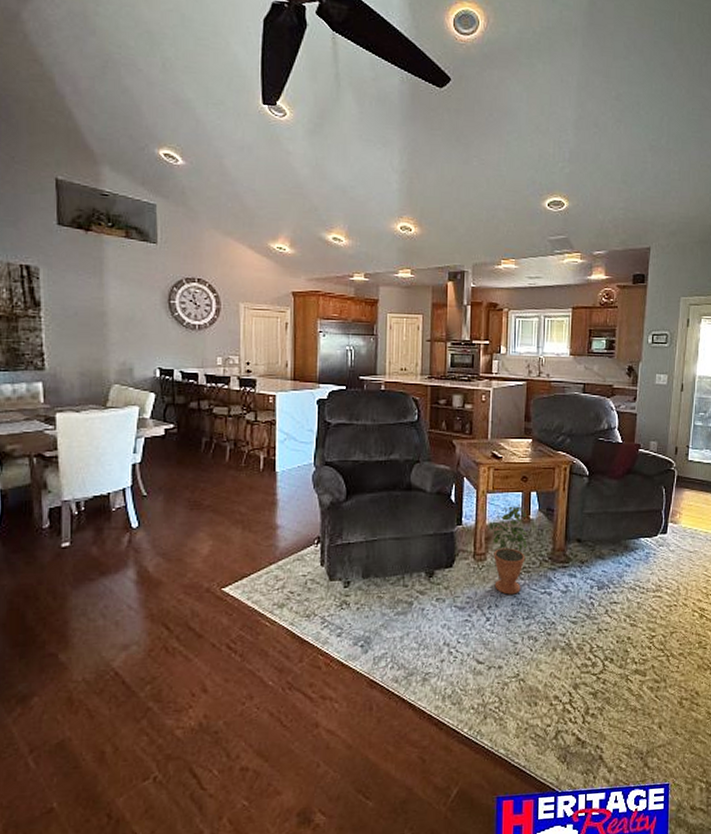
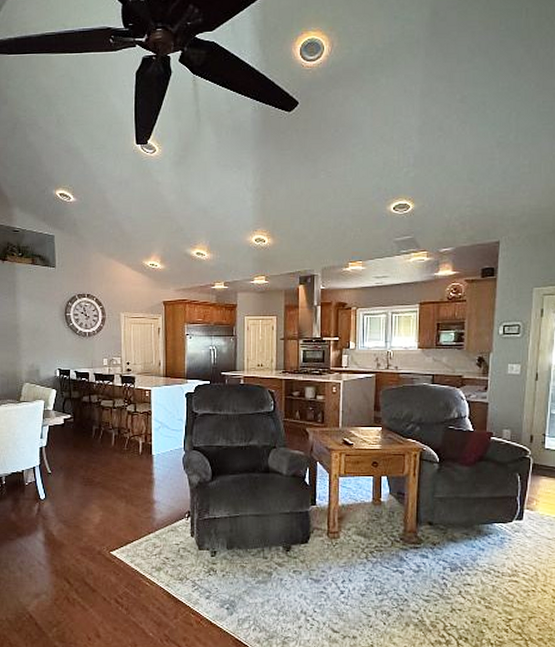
potted plant: present [489,504,527,595] -> none [341,488,379,571]

